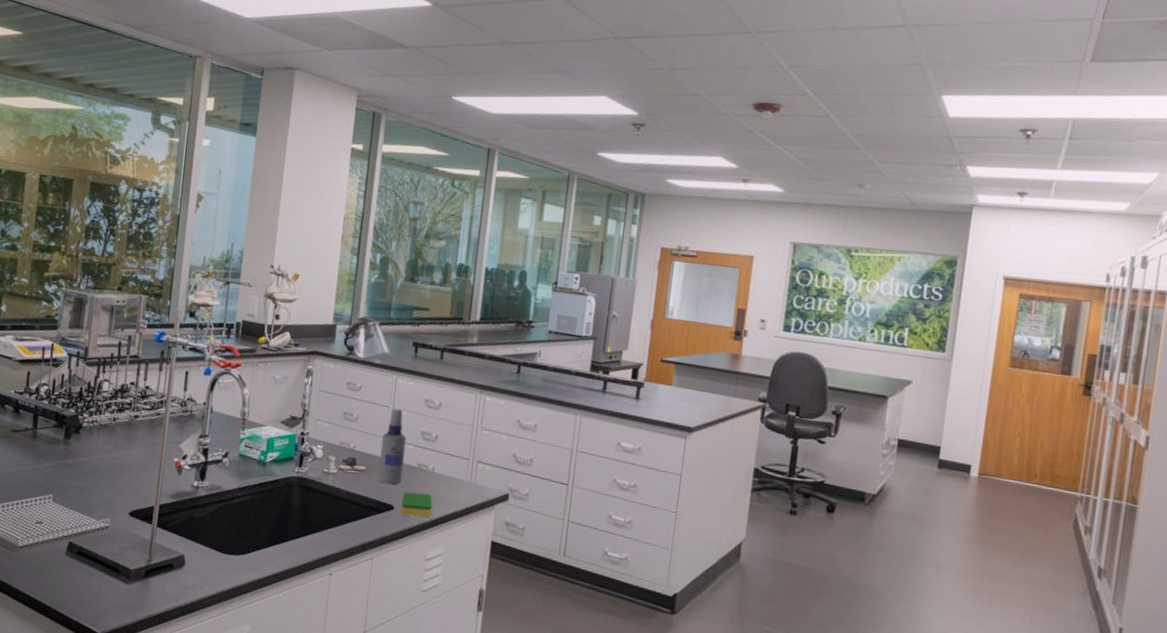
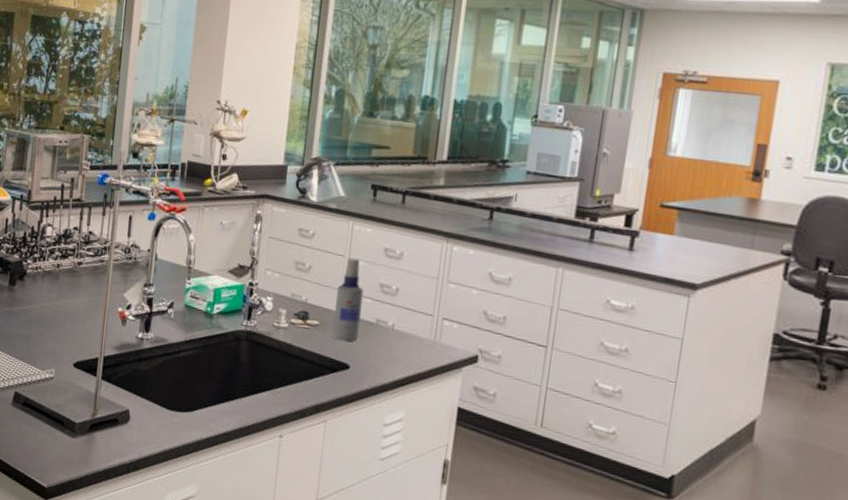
dish sponge: present [400,491,433,518] -> none [356,349,392,379]

